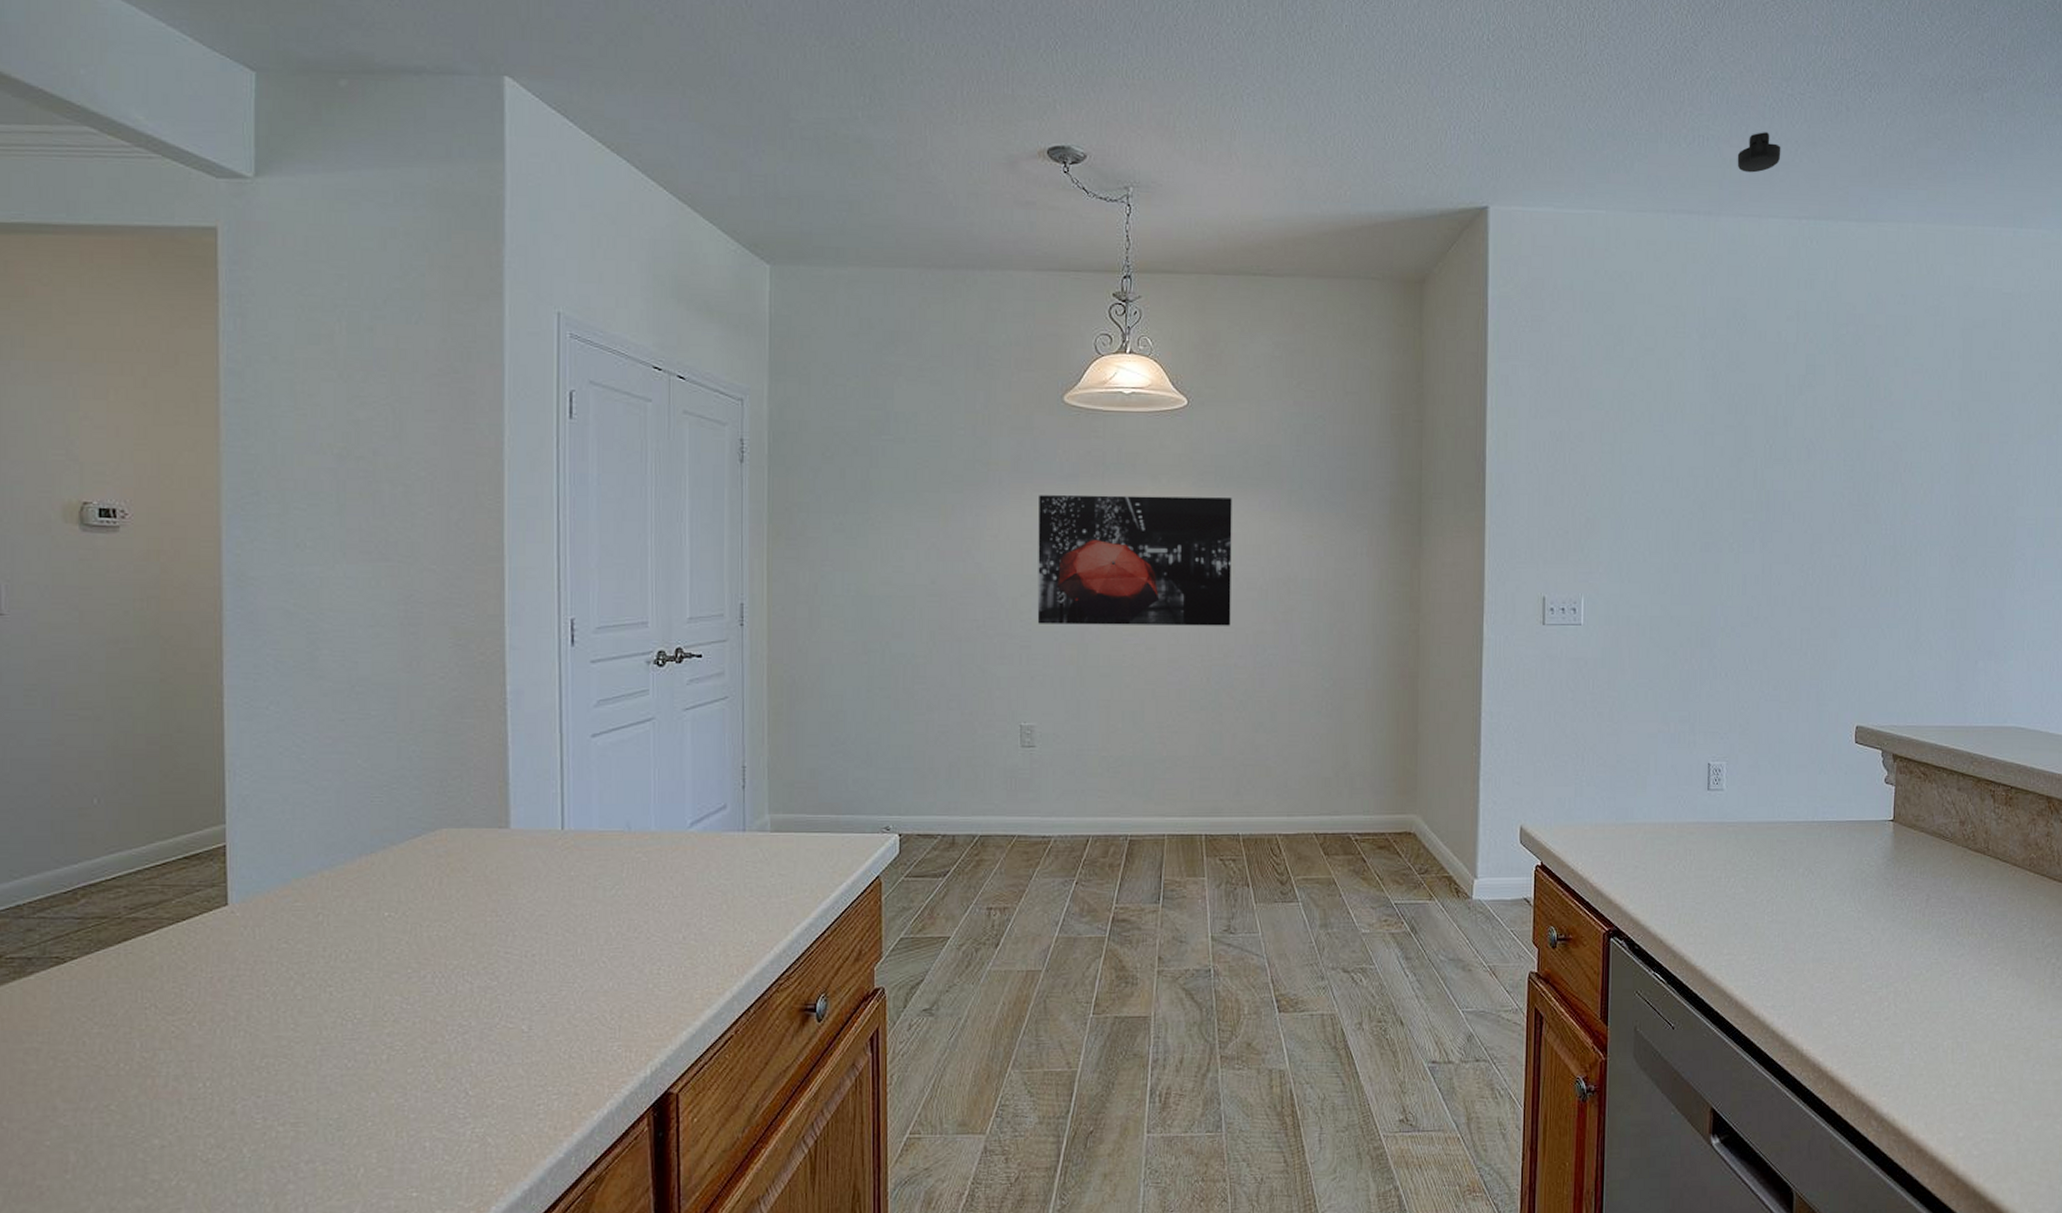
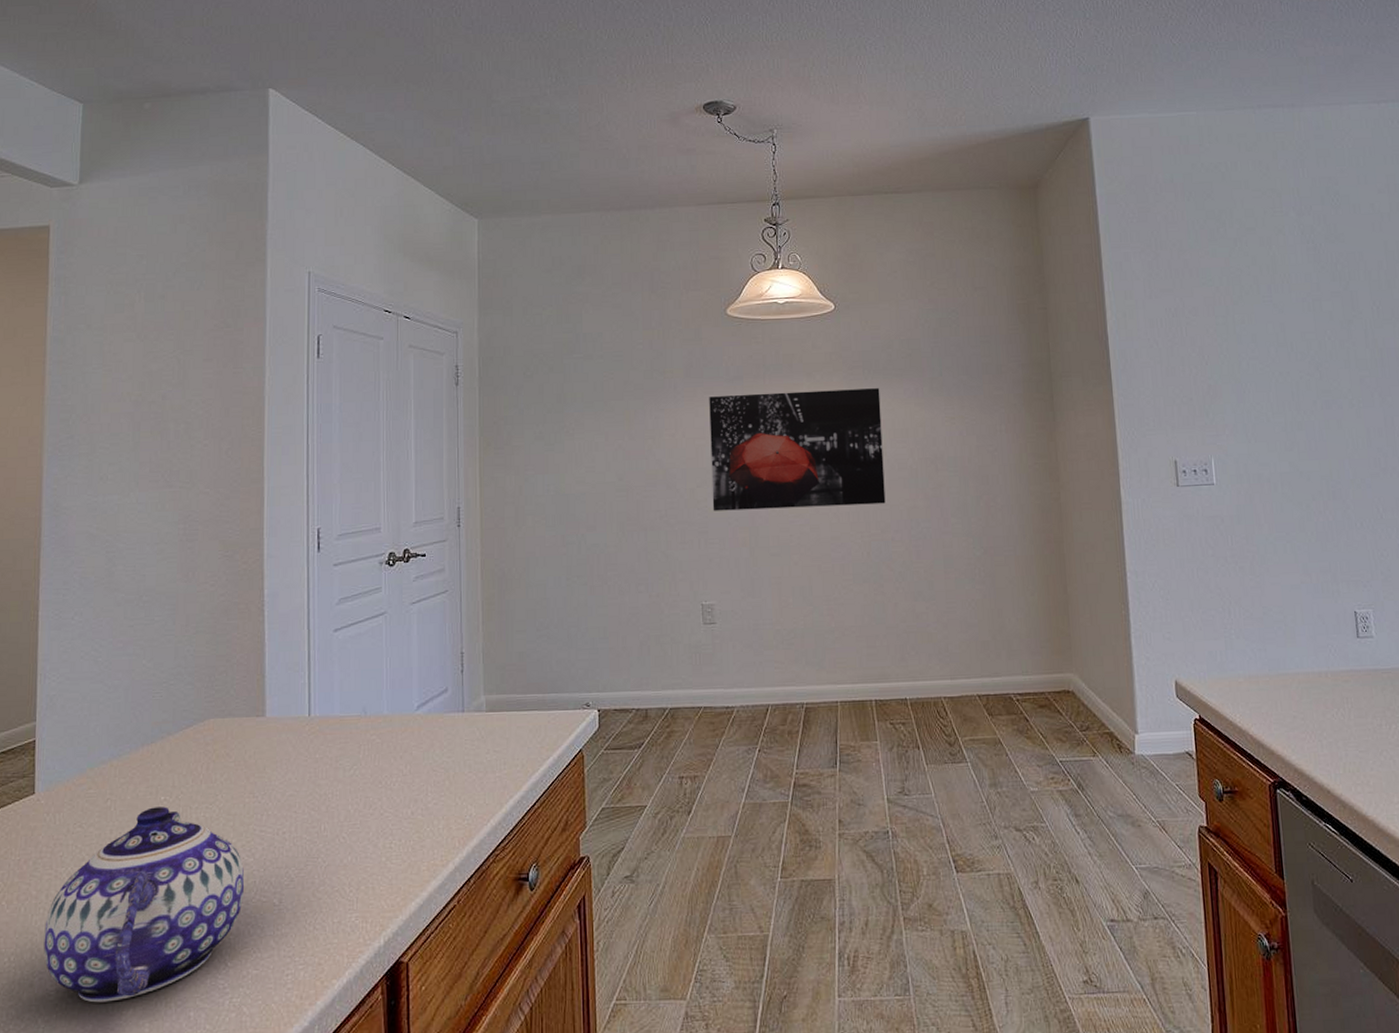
teapot: none [246,923,488,1132] -> present [44,806,245,1003]
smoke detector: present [1737,132,1781,173] -> none [1312,31,1354,67]

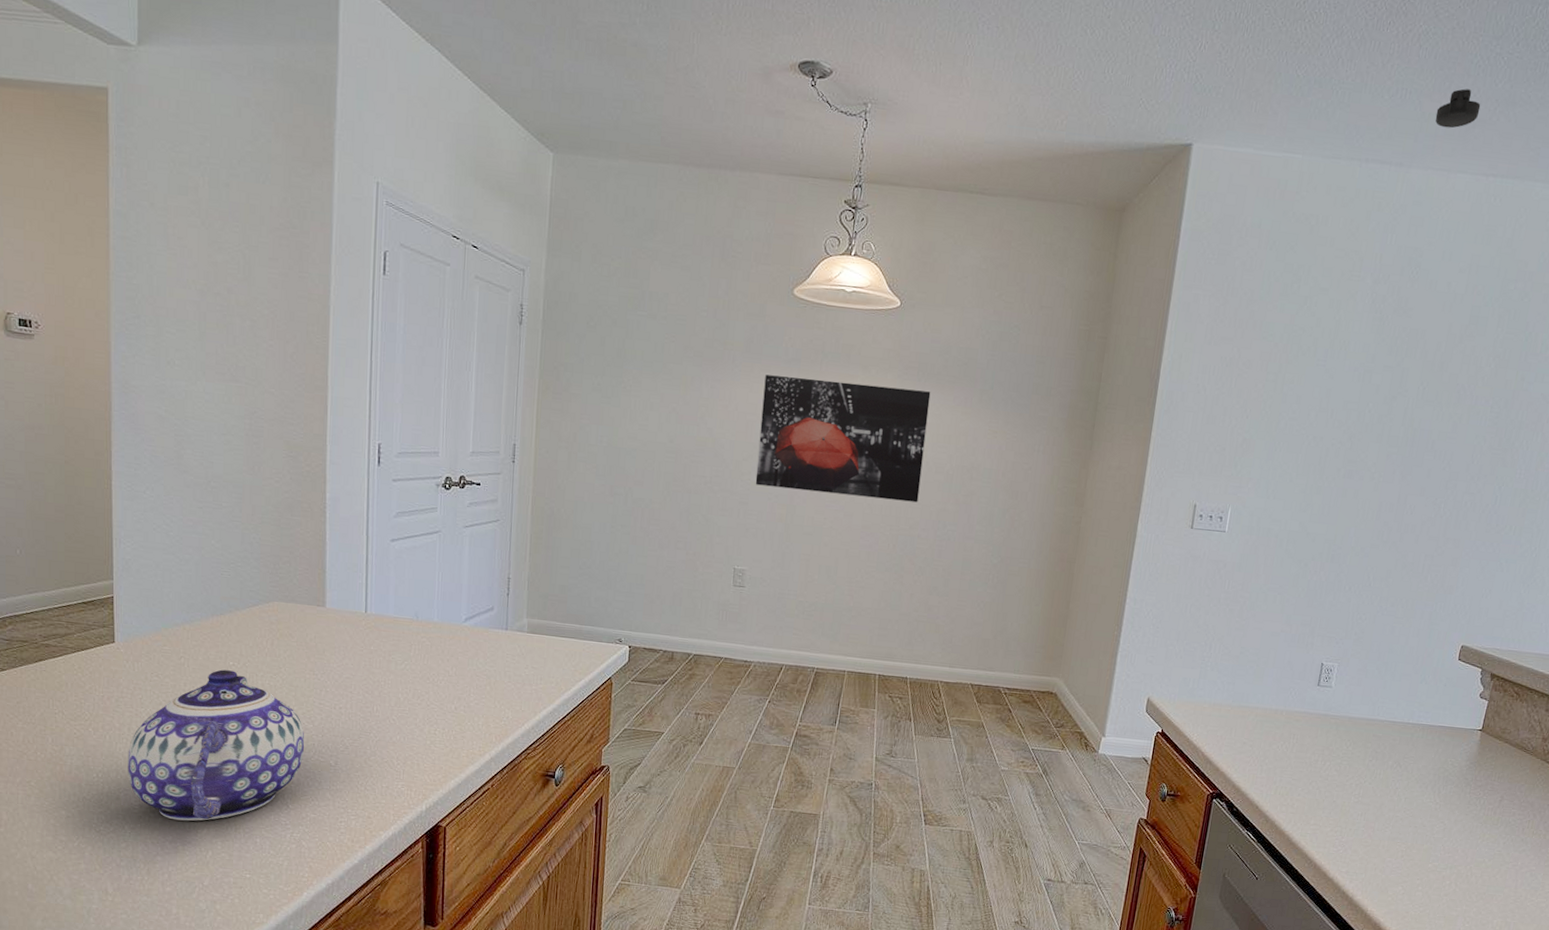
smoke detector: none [1312,31,1354,67] -> present [1435,88,1481,129]

